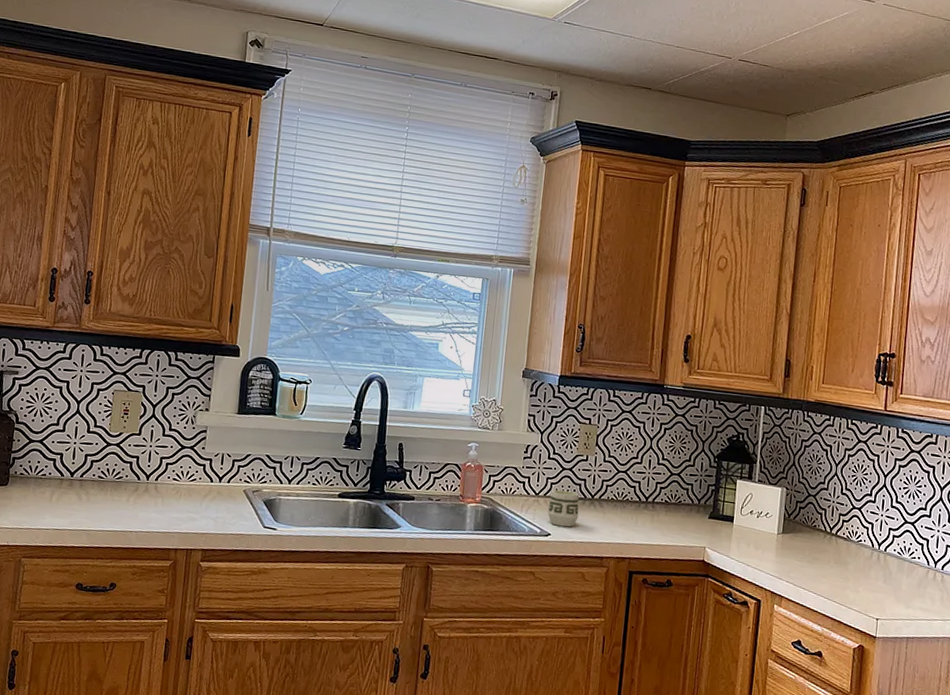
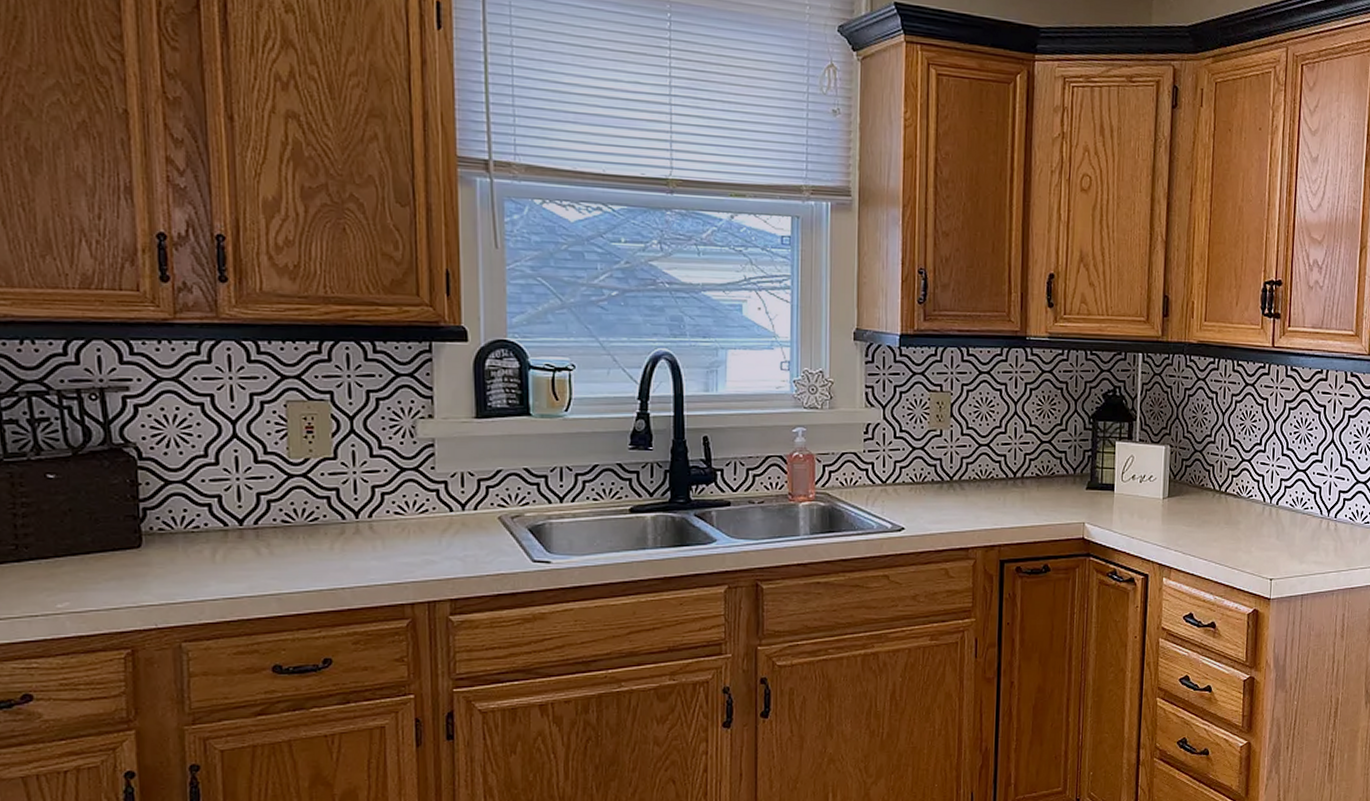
cup: present [547,489,579,527] -> none [899,474,936,518]

